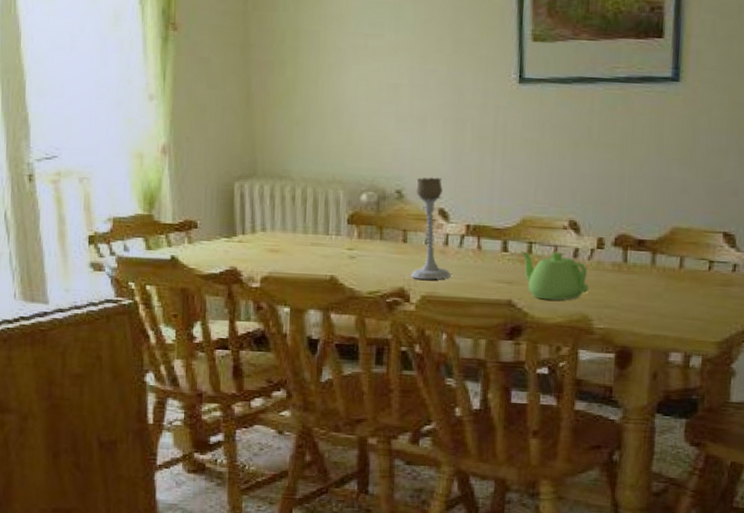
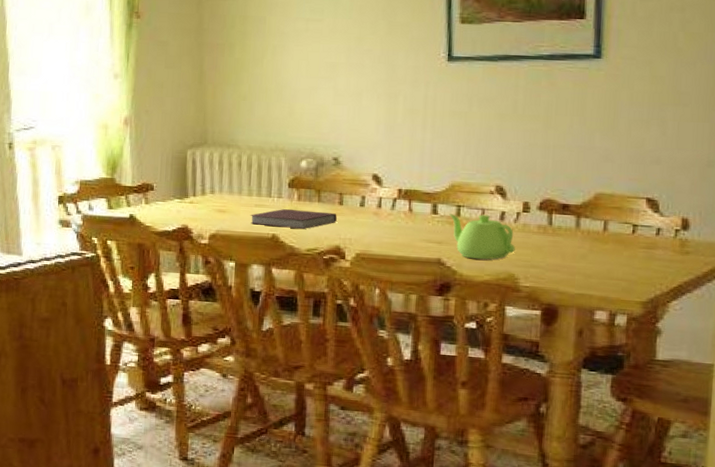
notebook: none [306,248,401,270] -> present [250,209,337,229]
candle holder: present [410,177,452,280] -> none [346,146,384,239]

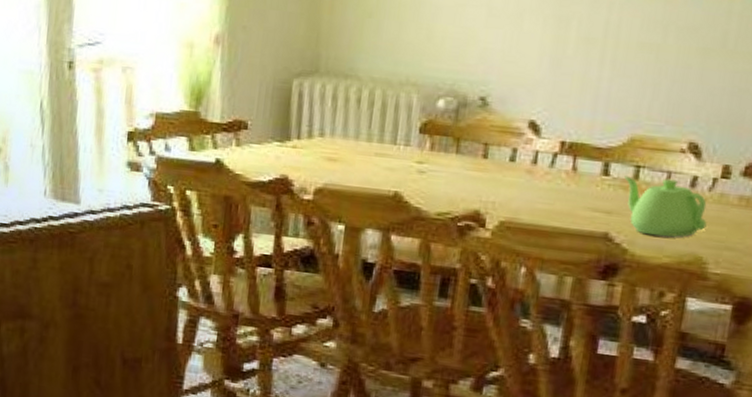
notebook: present [250,209,337,229] -> none [368,160,479,187]

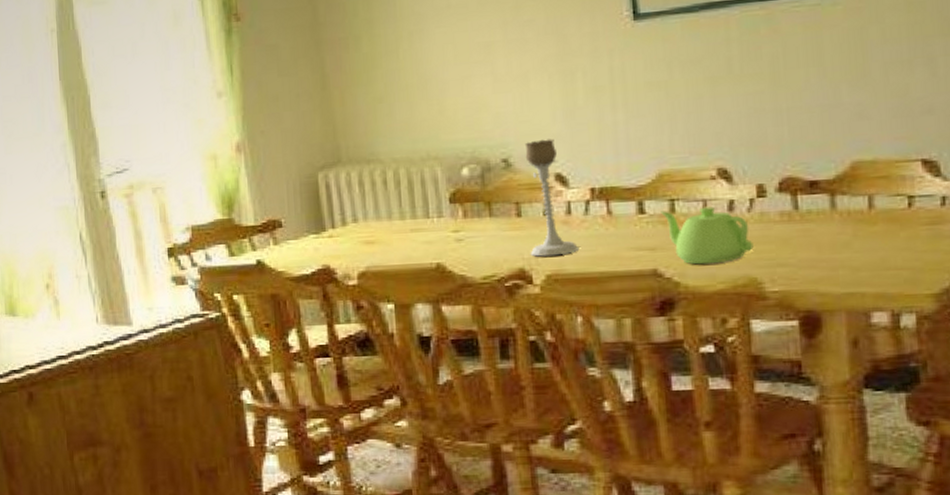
candle holder: none [488,83,538,204] -> present [524,138,580,257]

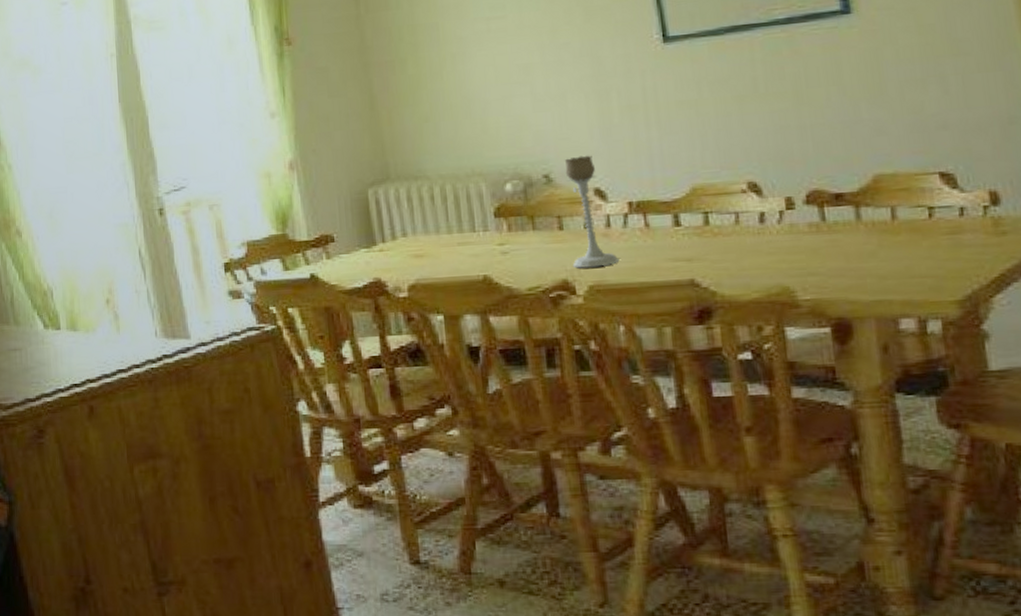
teapot: present [661,206,754,265] -> none [696,219,785,275]

